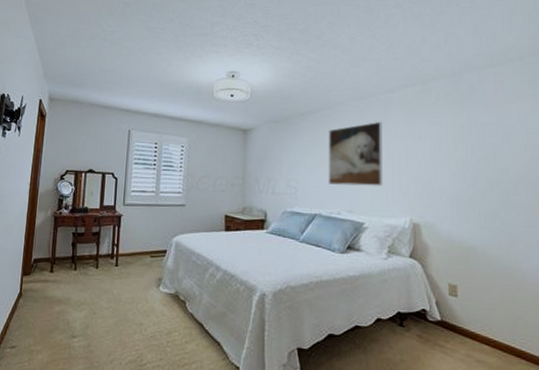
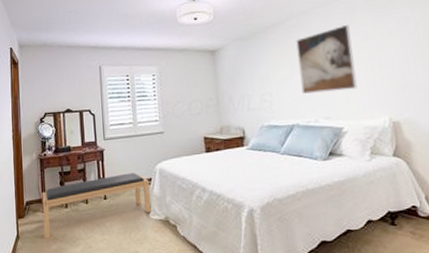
bench: none [47,242,164,299] -> present [42,173,151,238]

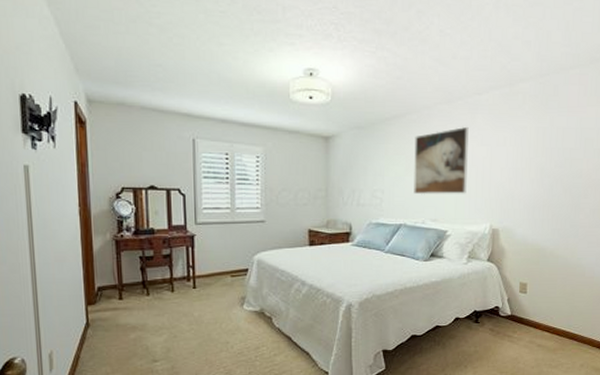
bench: present [42,173,151,238] -> none [118,262,246,327]

